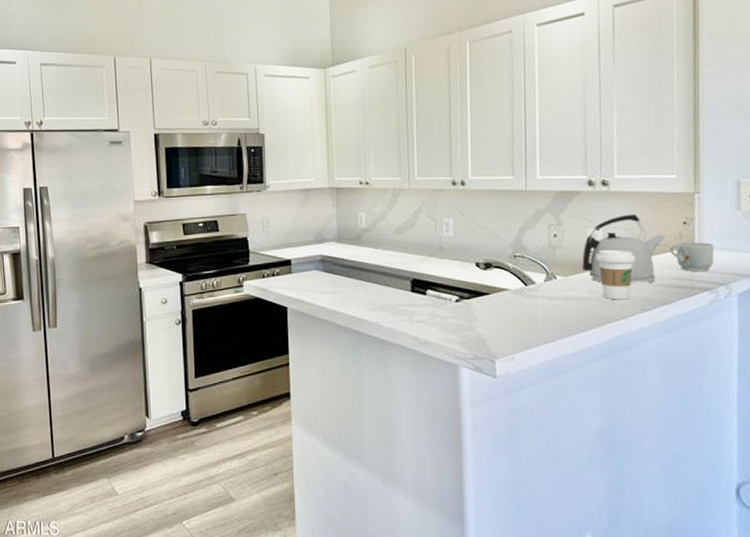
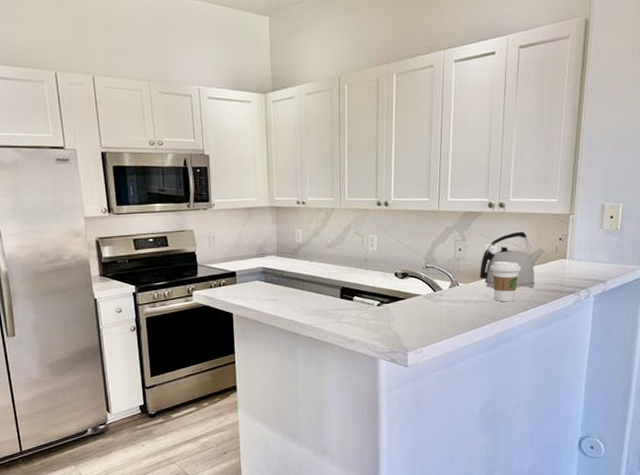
mug: present [670,241,715,272] -> none [548,254,581,279]

